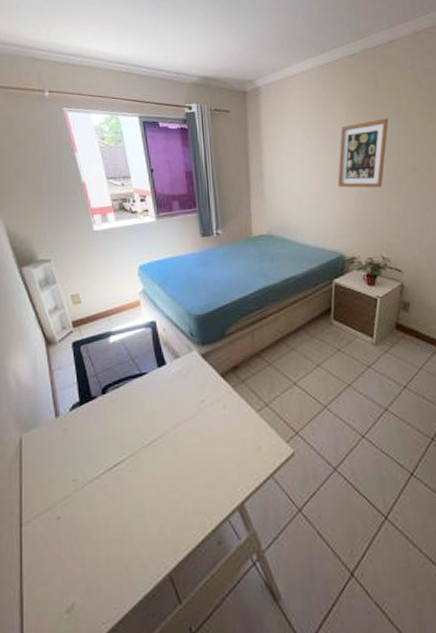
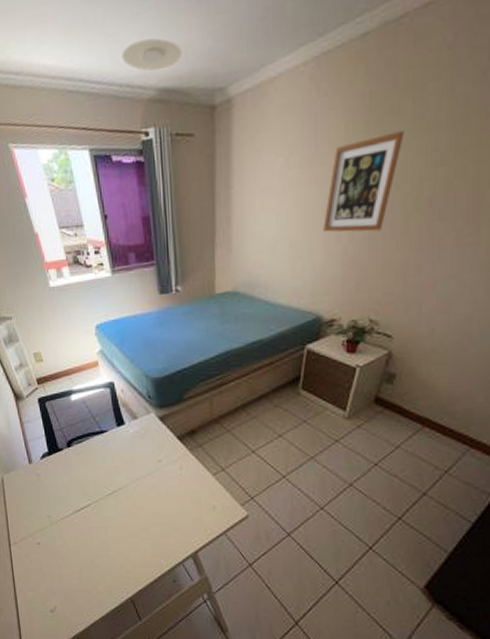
plate: none [170,42,219,64] -> present [122,38,182,71]

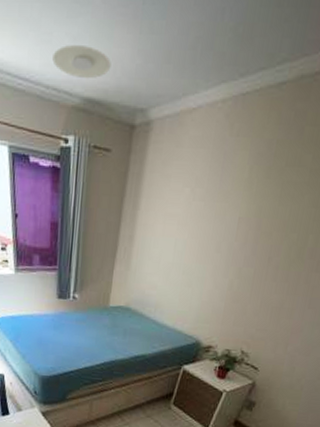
wall art: present [323,131,404,233] -> none [215,182,301,272]

